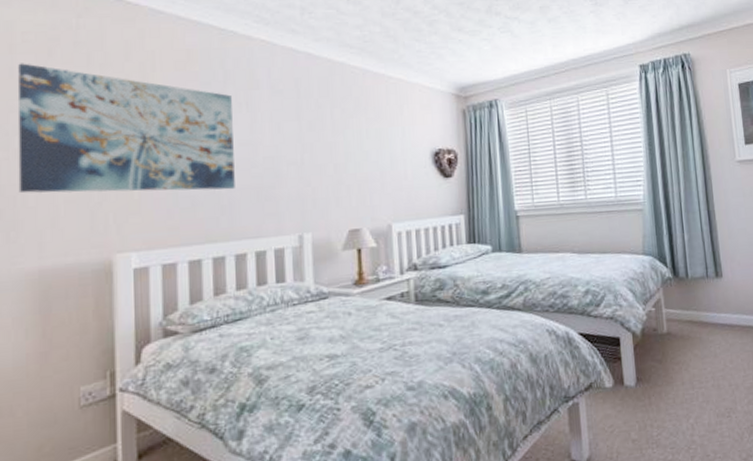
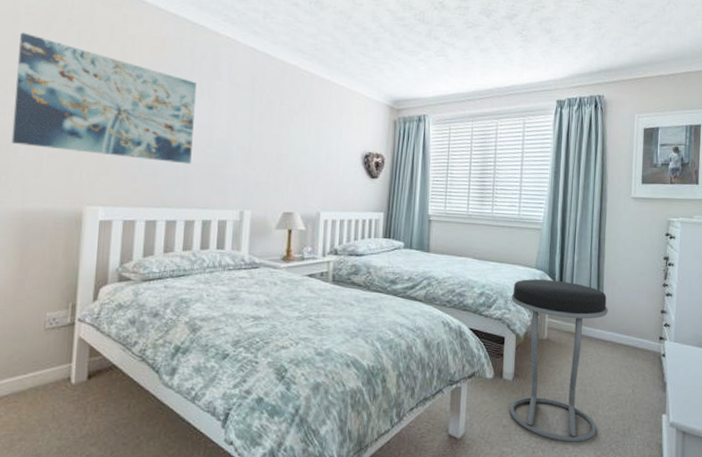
stool: none [620,264,738,449] -> present [510,279,608,442]

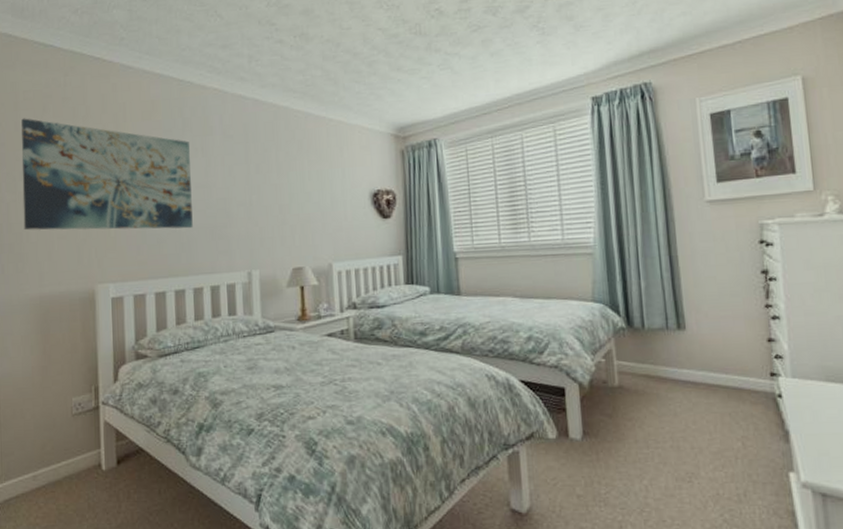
stool: present [510,279,608,442] -> none [566,313,701,513]

